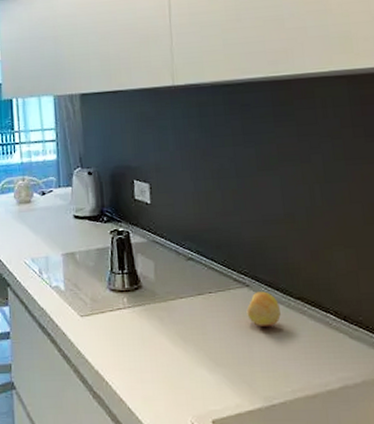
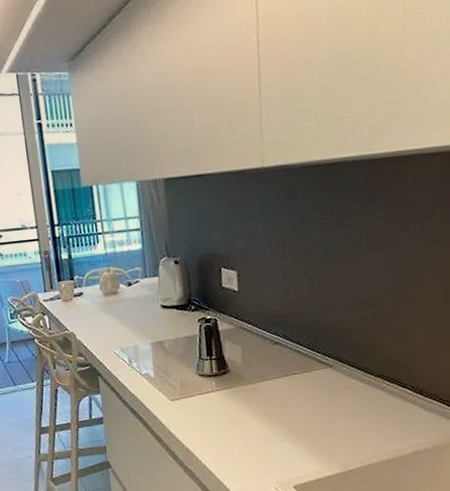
fruit: present [246,291,282,326] -> none [329,371,362,403]

